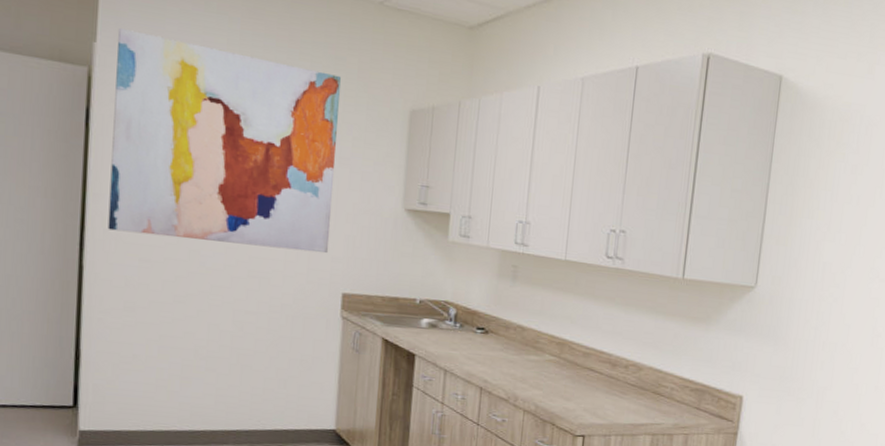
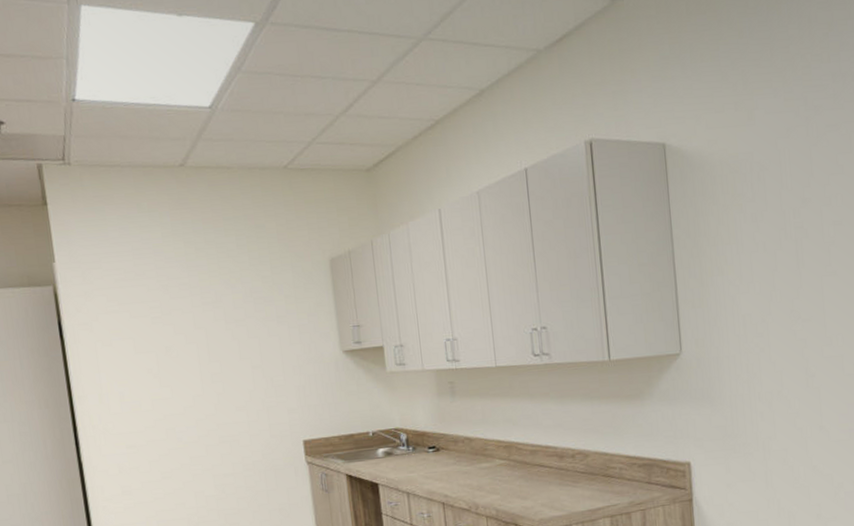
wall art: present [107,28,341,254] -> none [71,242,284,426]

